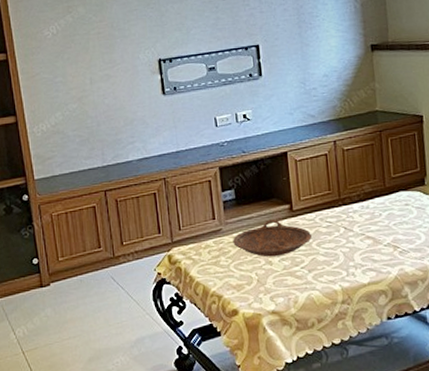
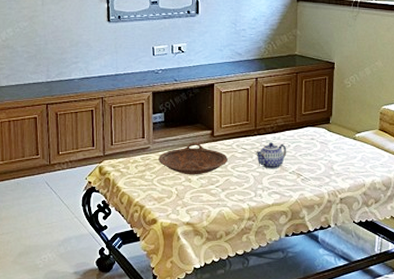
teapot: none [342,212,379,244] -> present [256,142,287,169]

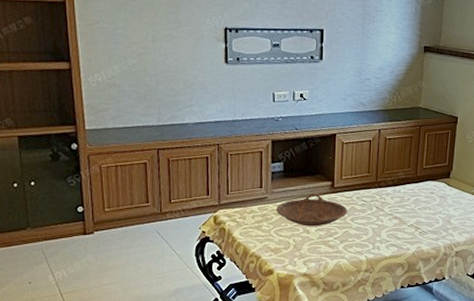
teapot: present [256,142,287,169] -> none [375,195,407,222]

